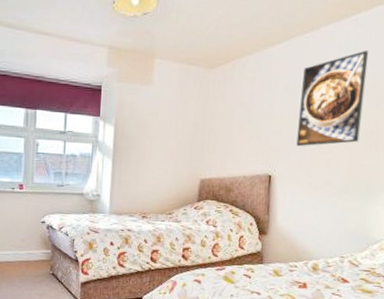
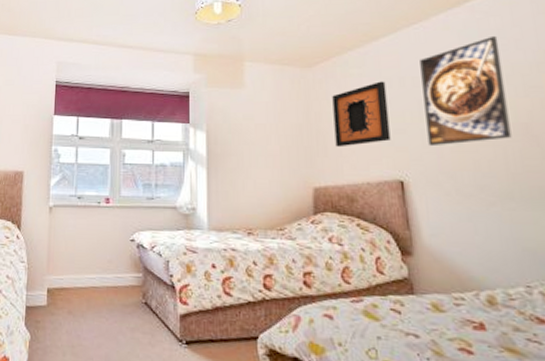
wall decoration: none [223,86,273,145] -> present [332,81,391,147]

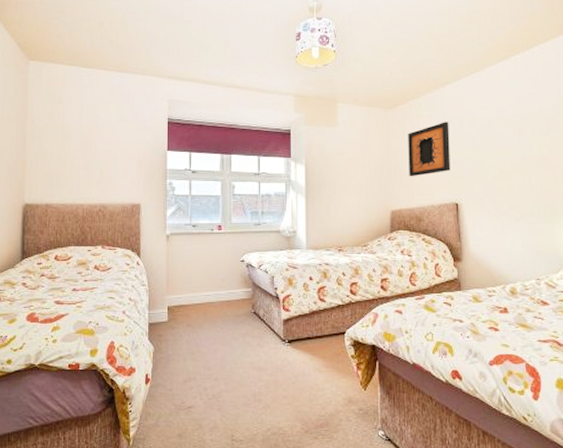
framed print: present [420,35,512,147] -> none [475,85,536,175]

